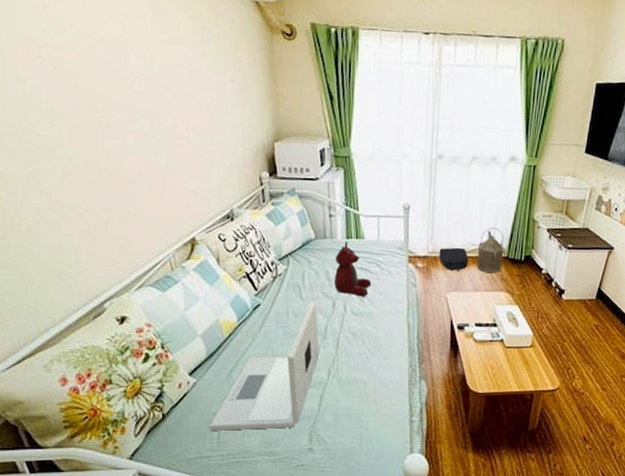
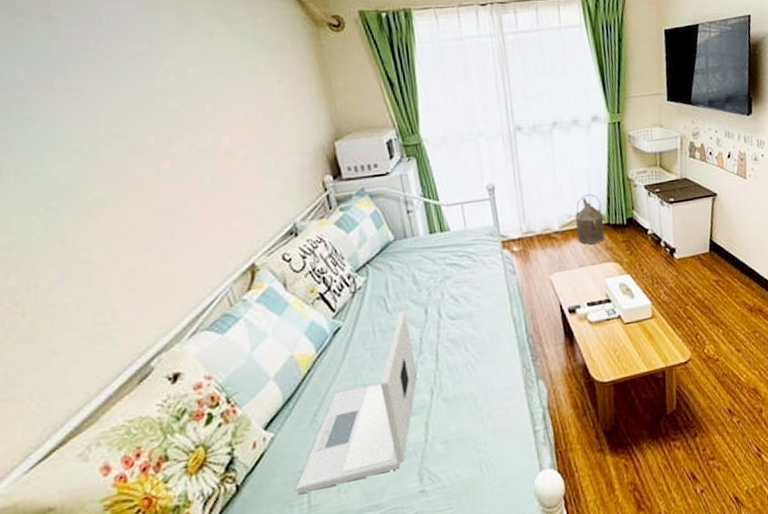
teddy bear: present [334,241,372,297] -> none [420,236,466,297]
backpack: present [438,247,468,271] -> none [533,221,568,249]

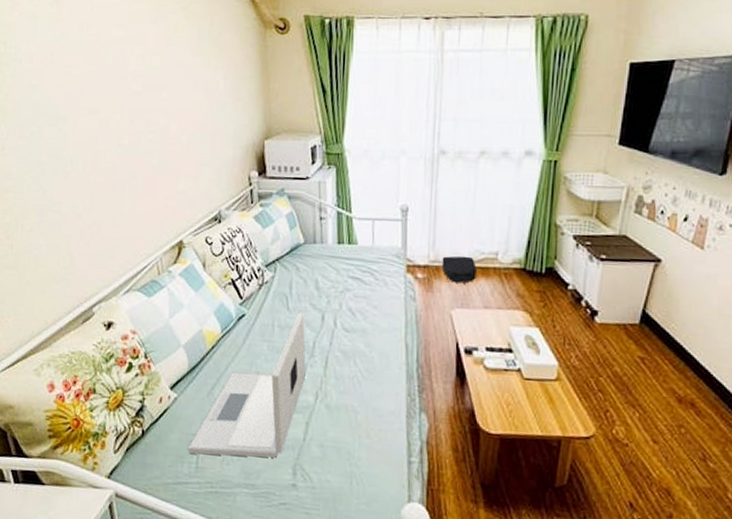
backpack: none [533,221,568,249] -> present [441,255,477,284]
watering can: present [575,194,605,244] -> none [486,233,520,287]

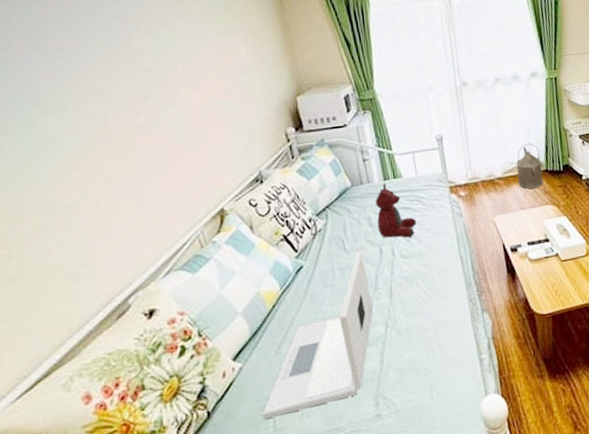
teddy bear: none [324,246,365,311] -> present [375,182,417,238]
backpack: present [441,255,477,284] -> none [478,168,510,194]
watering can: none [486,233,520,287] -> present [516,143,543,189]

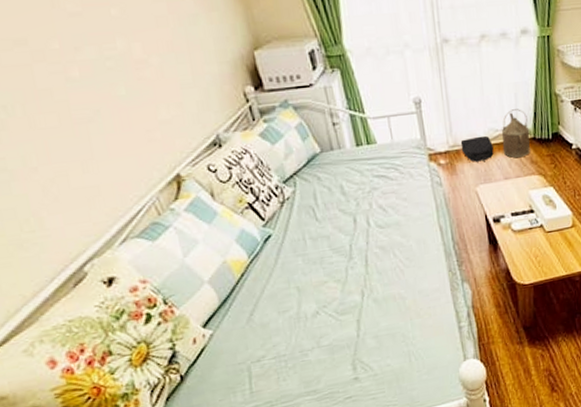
laptop: present [262,250,373,419] -> none [237,219,348,382]
teddy bear: present [375,182,417,238] -> none [348,149,393,207]
backpack: none [478,168,510,194] -> present [460,135,494,162]

